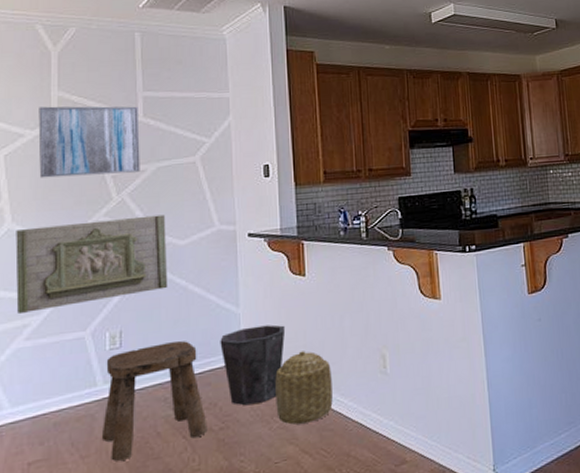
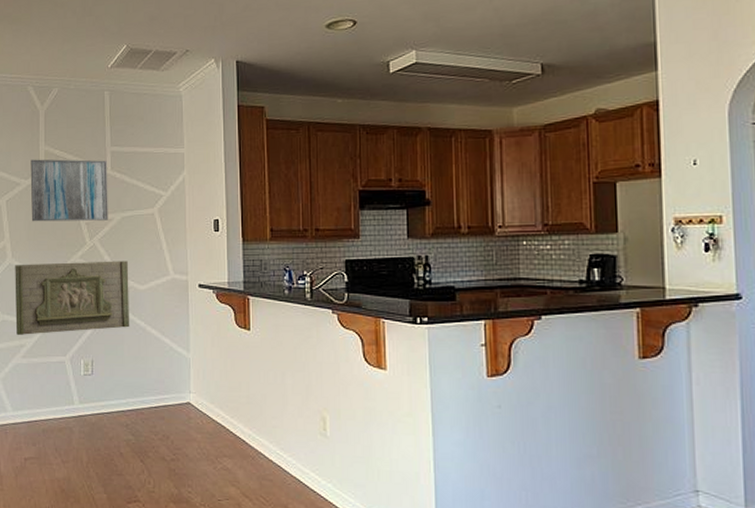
stool: present [101,341,208,461] -> none [77,376,161,471]
waste bin: present [220,324,286,406] -> none [172,372,231,444]
basket: present [275,351,333,425] -> none [220,401,273,470]

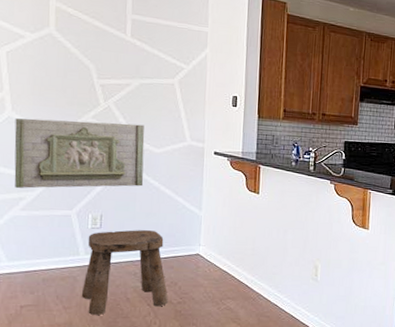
wall art: present [30,159,108,222] -> none [37,13,127,85]
stool: none [77,376,161,471] -> present [81,230,168,315]

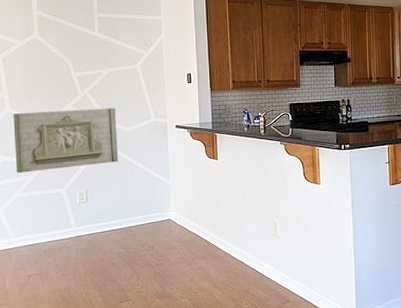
stool: present [81,230,168,315] -> none [75,201,148,280]

